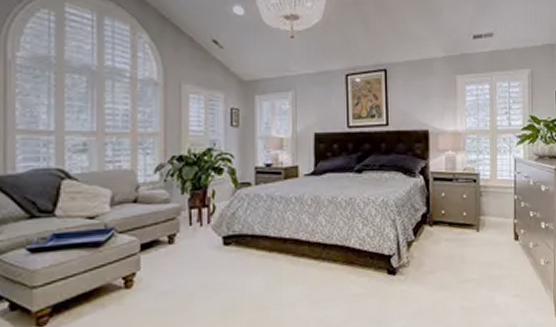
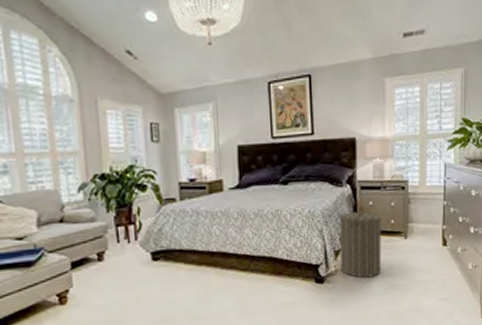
laundry hamper: none [412,197,454,271] -> present [339,206,382,278]

